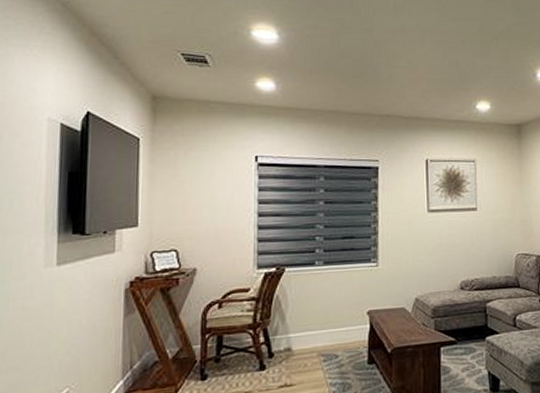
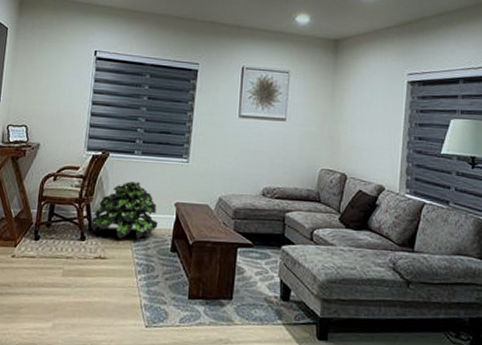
potted plant: none [269,295,350,360] -> present [90,181,158,239]

